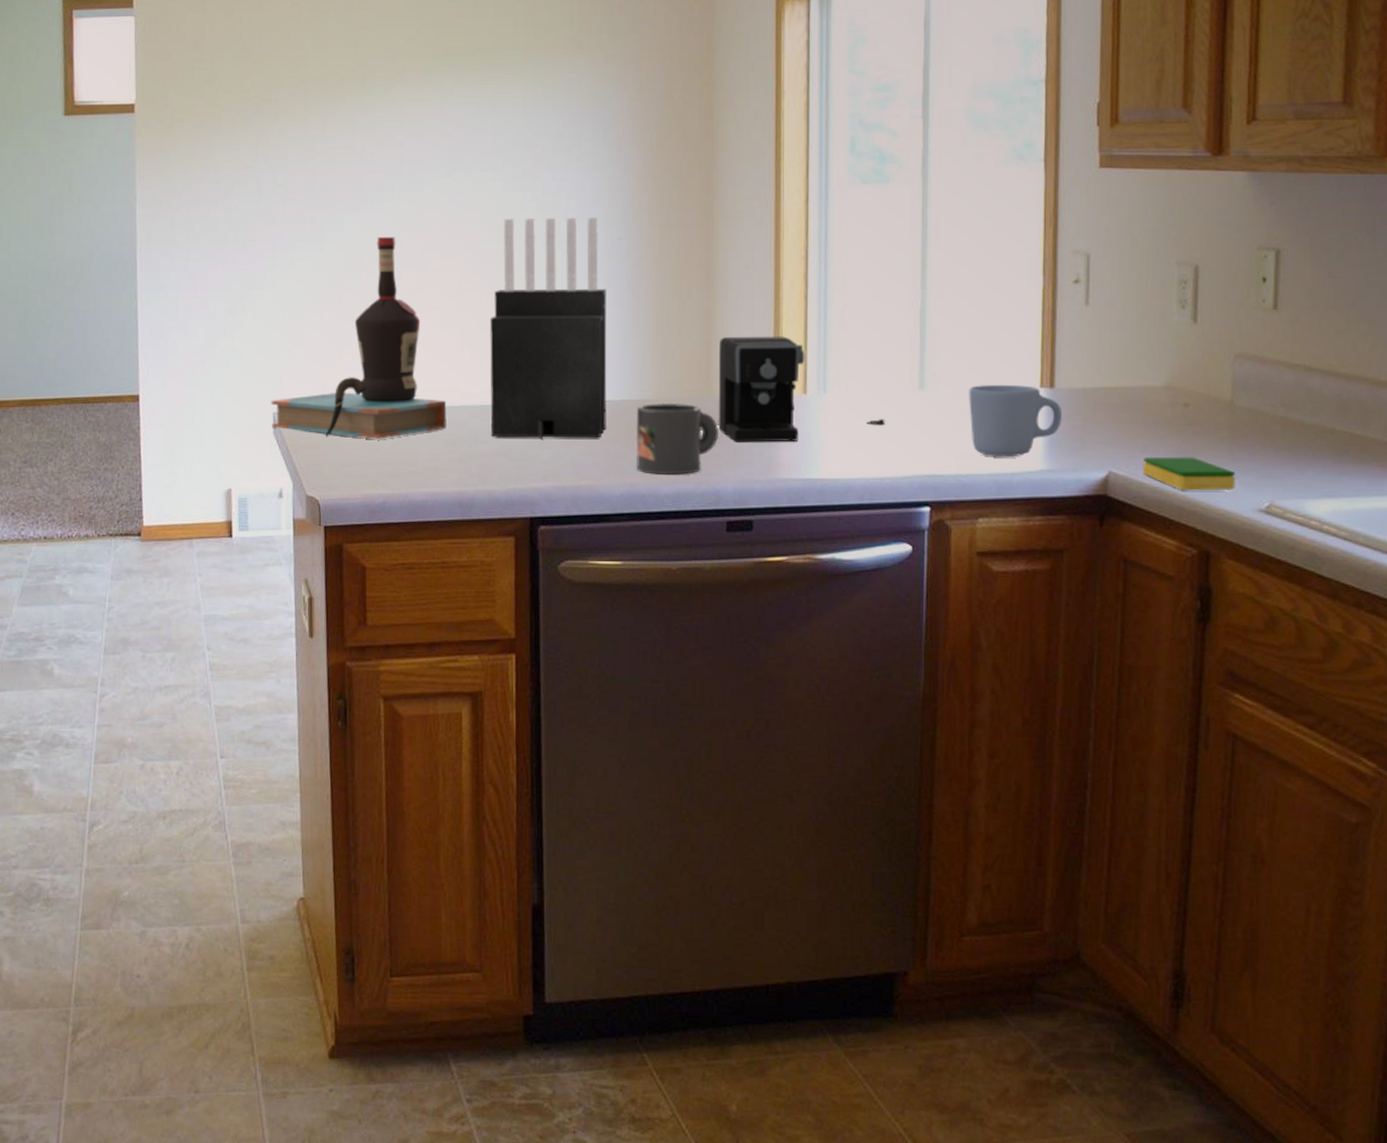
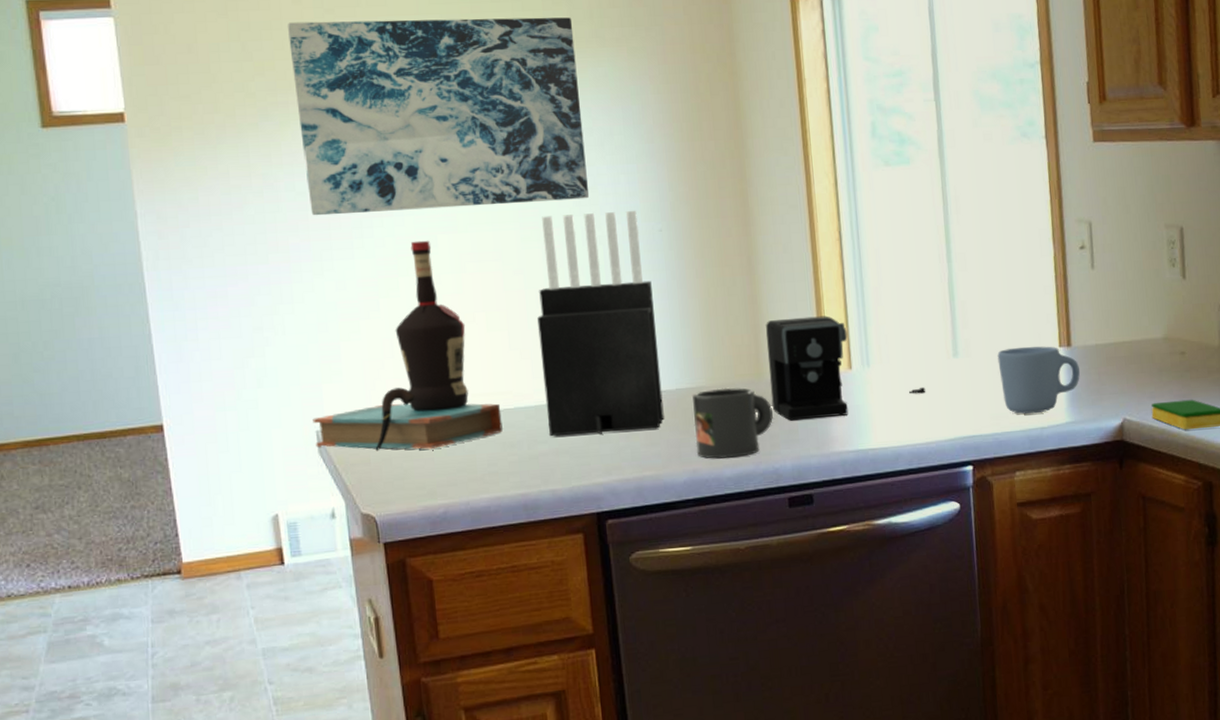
wall art: none [284,23,553,208] -> present [287,17,589,216]

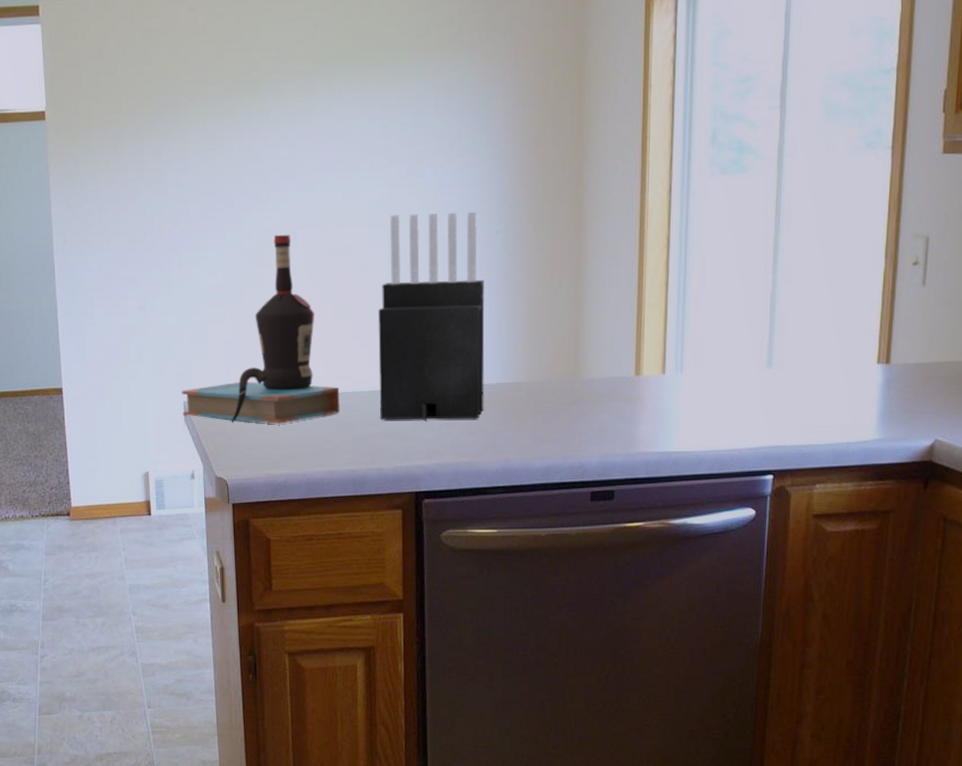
wall art: present [287,17,589,216] -> none [182,22,435,209]
mug: present [692,387,773,459] -> none [510,385,584,451]
coffee maker: present [766,315,926,421] -> none [584,321,735,420]
mug: present [997,346,1080,414] -> none [812,362,895,429]

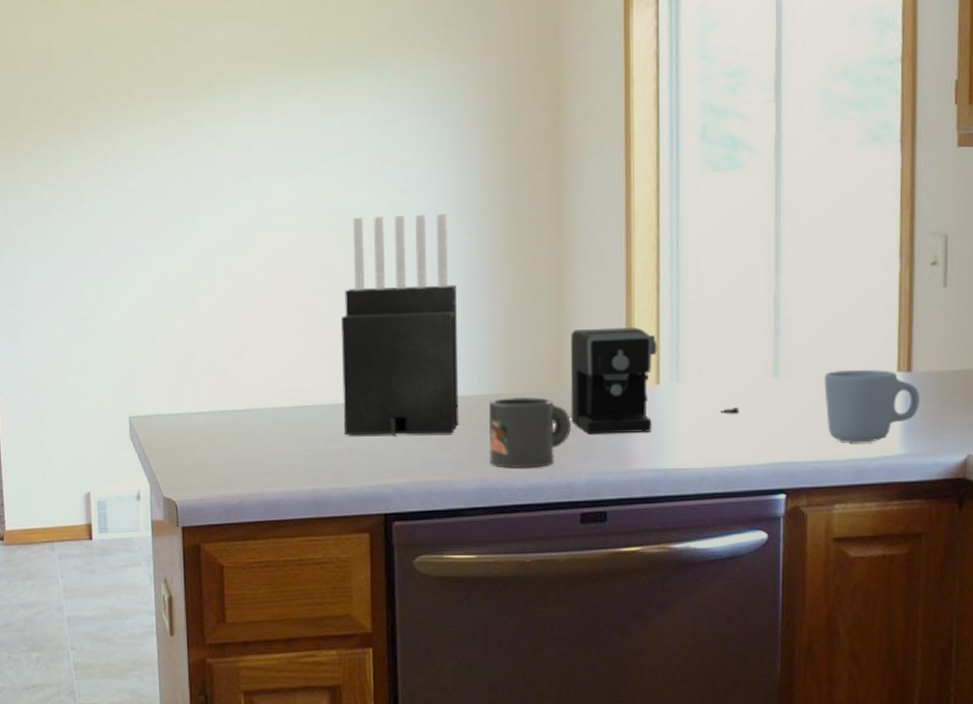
bottle: present [181,234,340,424] -> none [127,239,300,440]
mug: none [510,385,584,451] -> present [488,396,571,468]
coffee maker: none [584,321,735,420] -> present [570,327,739,434]
mug: none [812,362,895,429] -> present [824,370,919,443]

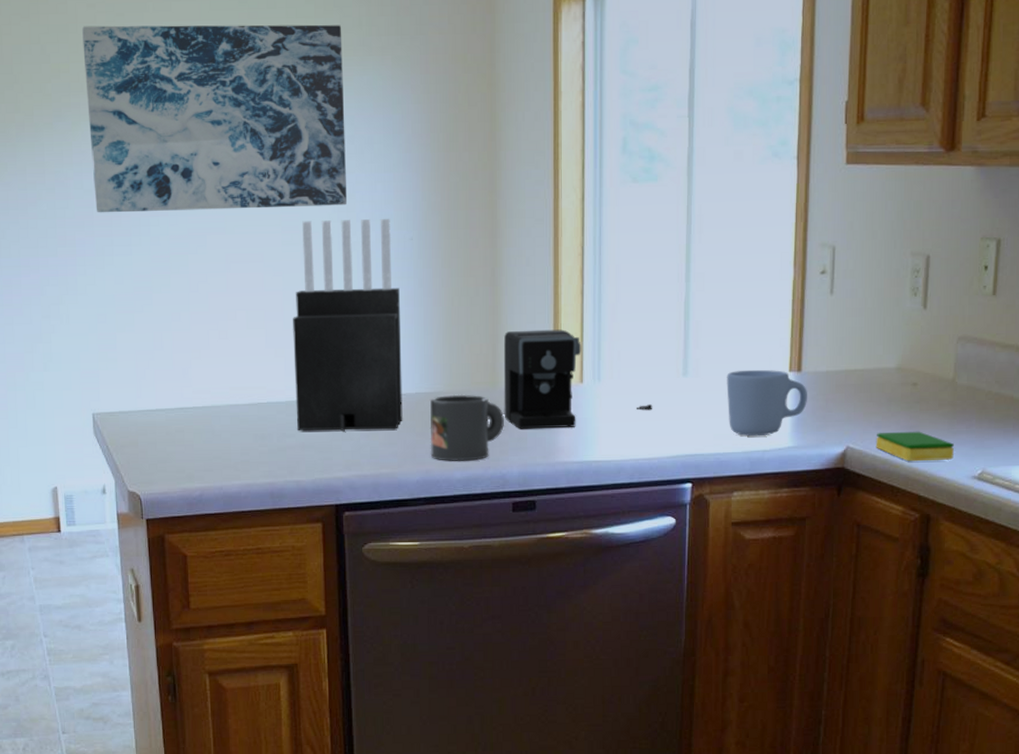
wall art: none [130,19,400,213] -> present [81,24,347,213]

